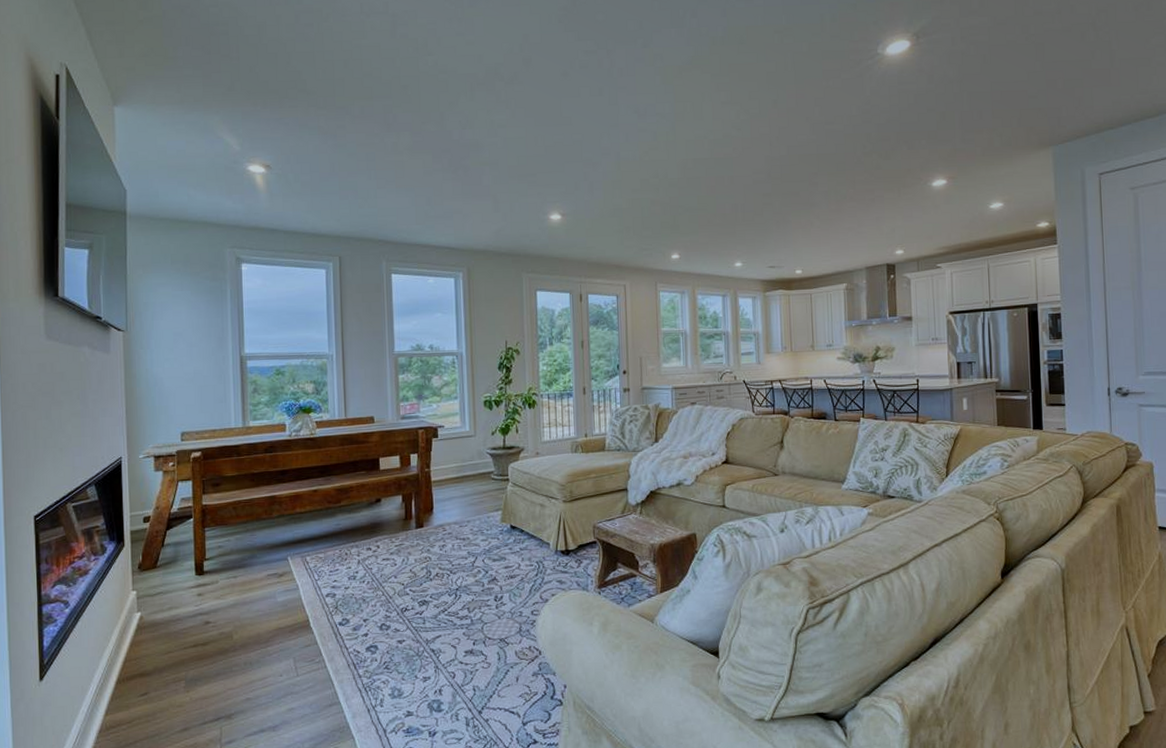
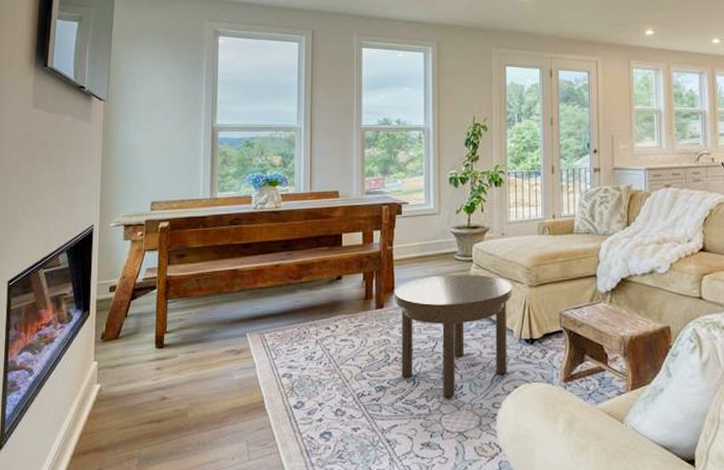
side table: none [434,492,548,608] -> present [395,275,512,397]

